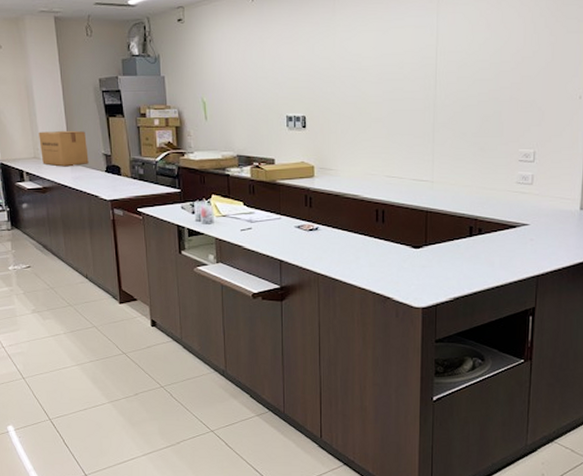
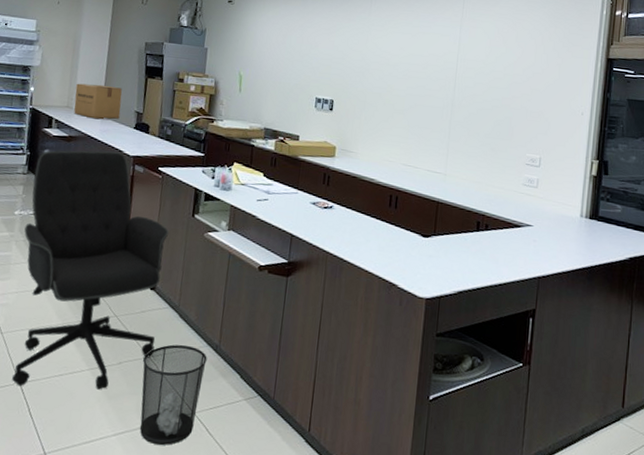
office chair: none [17,198,165,421] -> present [12,150,170,390]
waste bin: none [157,374,216,460] -> present [139,344,207,445]

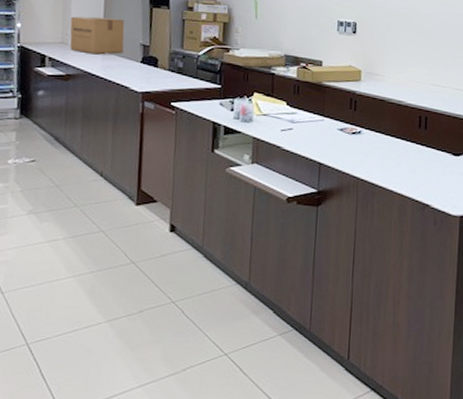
office chair: present [12,150,170,390] -> none [18,88,188,346]
waste bin: present [139,344,207,445] -> none [167,287,237,390]

